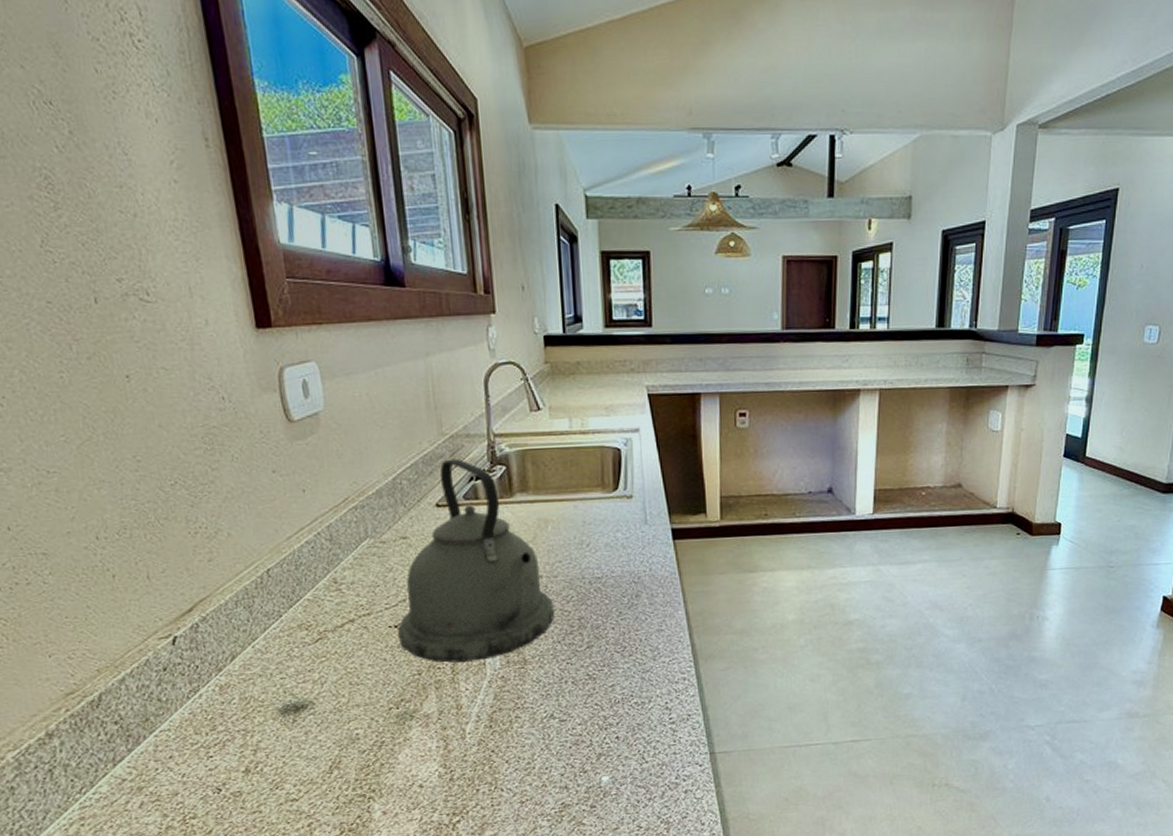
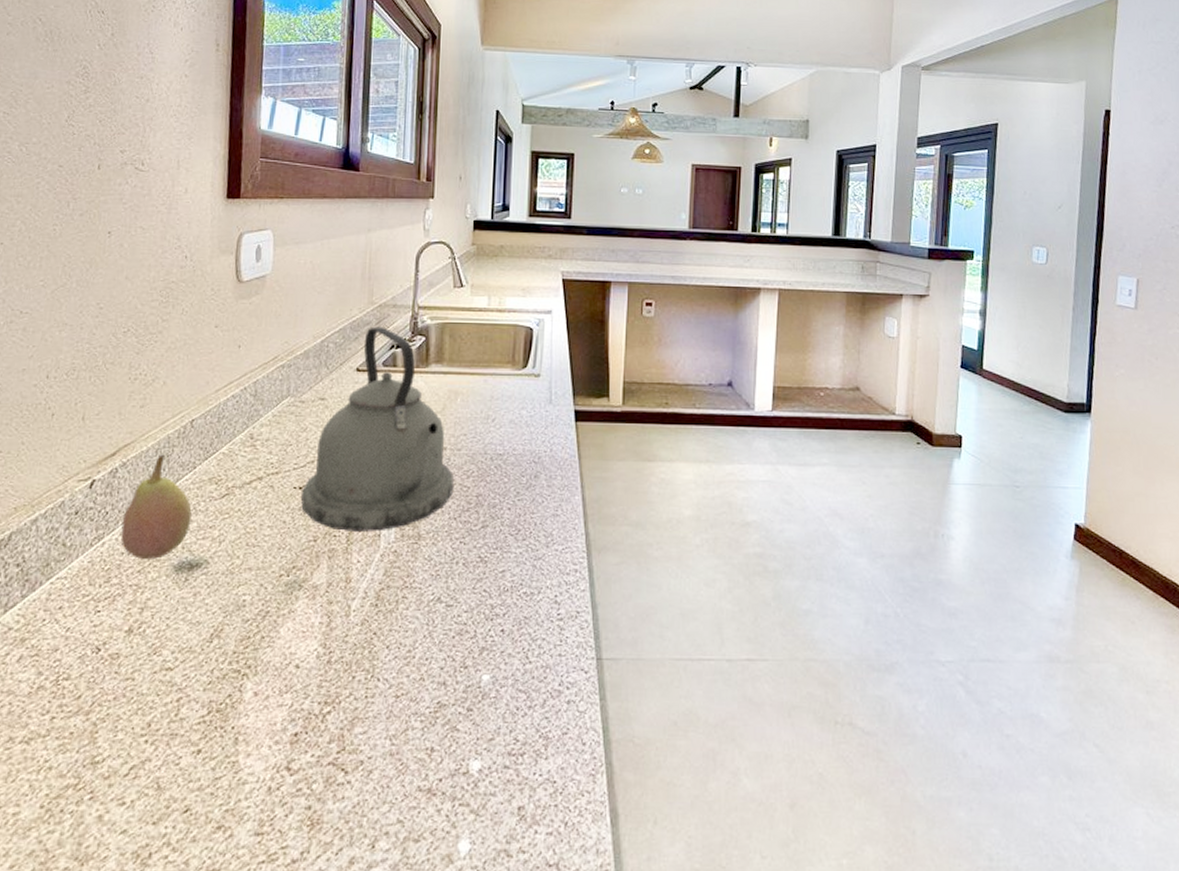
fruit: none [215,606,288,706] -> present [120,454,192,559]

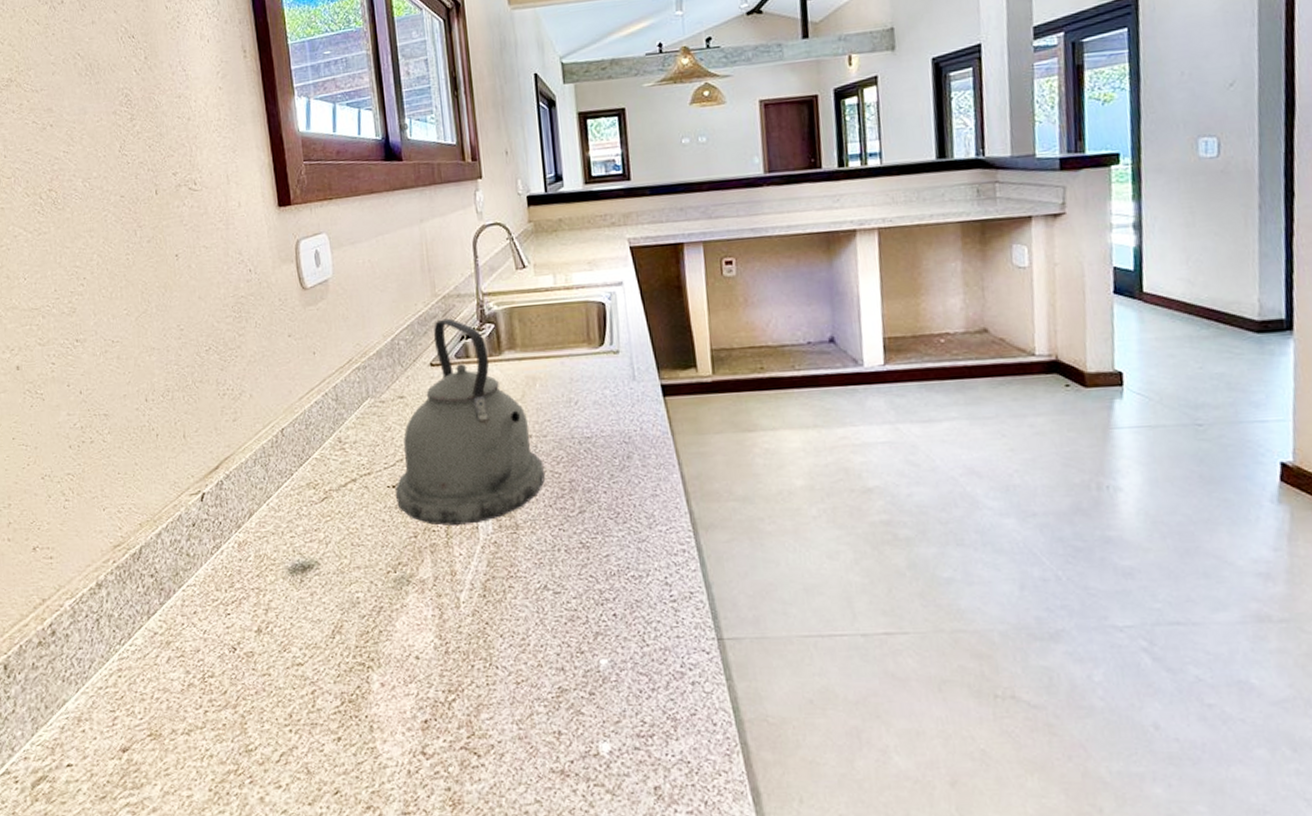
fruit: present [120,454,192,559] -> none [235,464,297,564]

